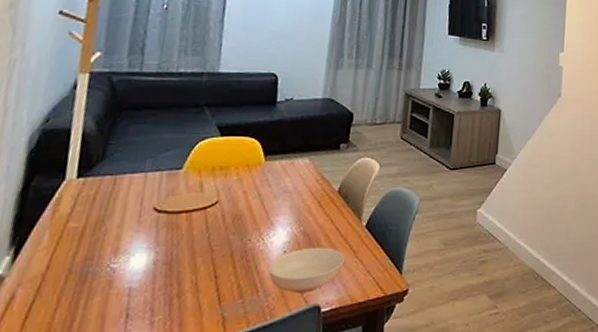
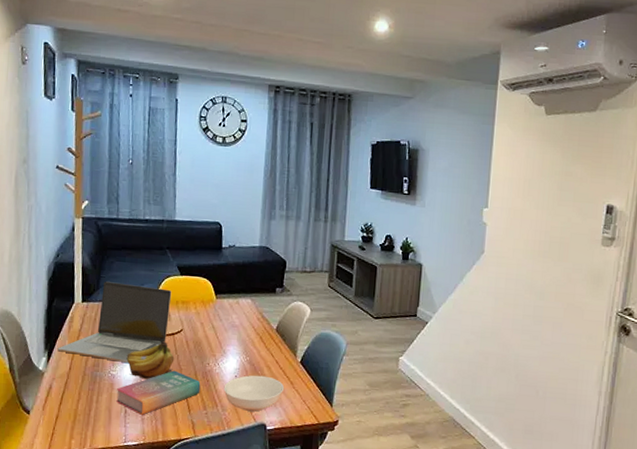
laptop: none [31,149,208,252] -> present [57,281,172,364]
book: none [115,253,238,317] -> present [116,370,201,415]
fruit: none [135,218,205,270] -> present [126,341,175,380]

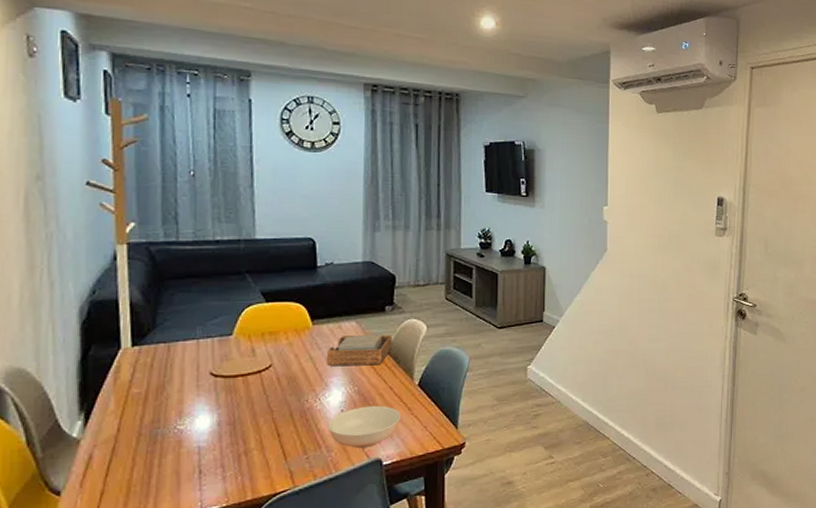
laptop: present [57,281,172,364] -> none [99,318,255,414]
book: present [116,370,201,415] -> none [187,414,298,473]
fruit: present [126,341,175,380] -> none [198,381,263,430]
napkin holder: none [225,311,280,340] -> present [326,334,392,366]

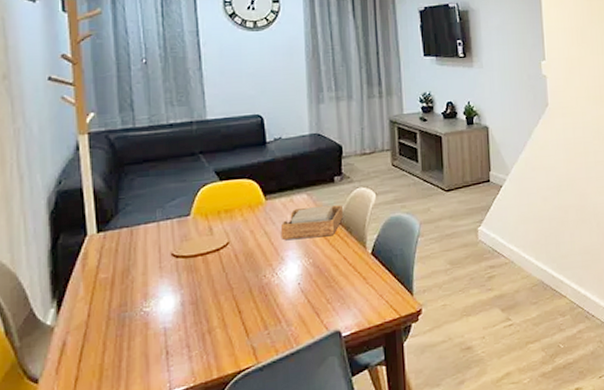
bowl: present [327,405,402,448] -> none [286,276,357,321]

